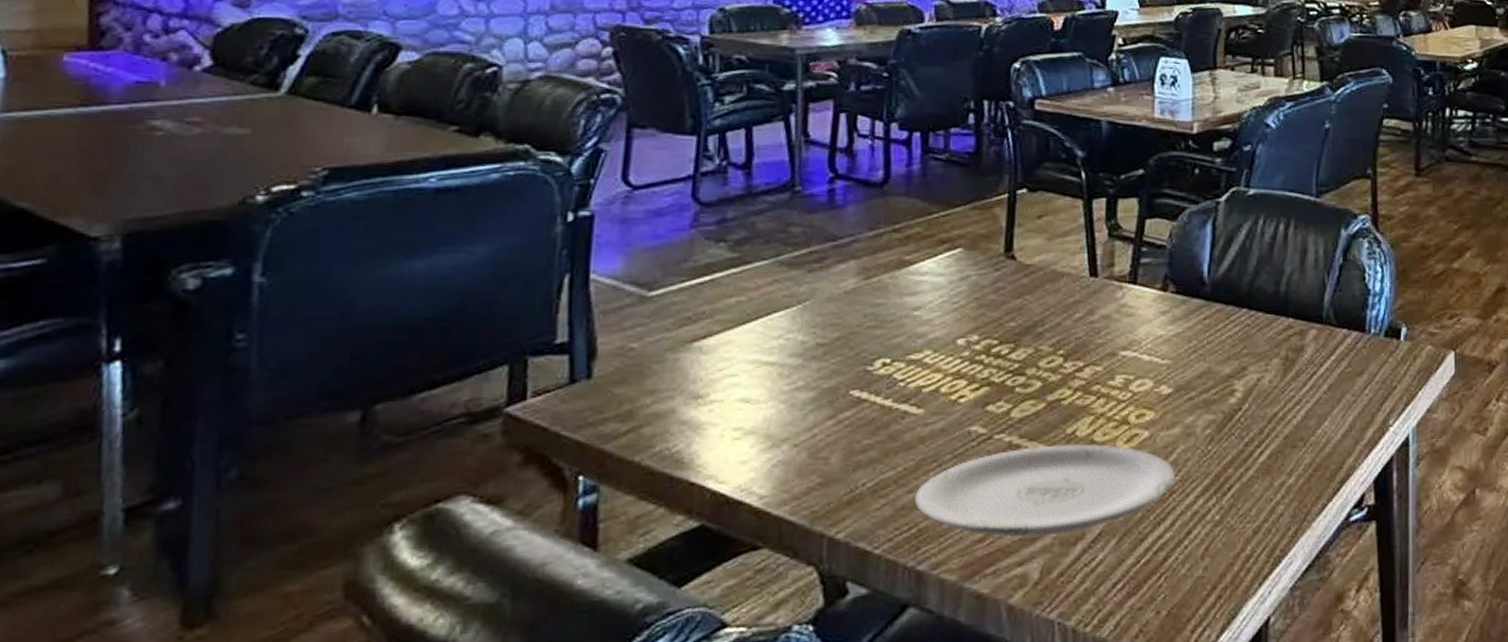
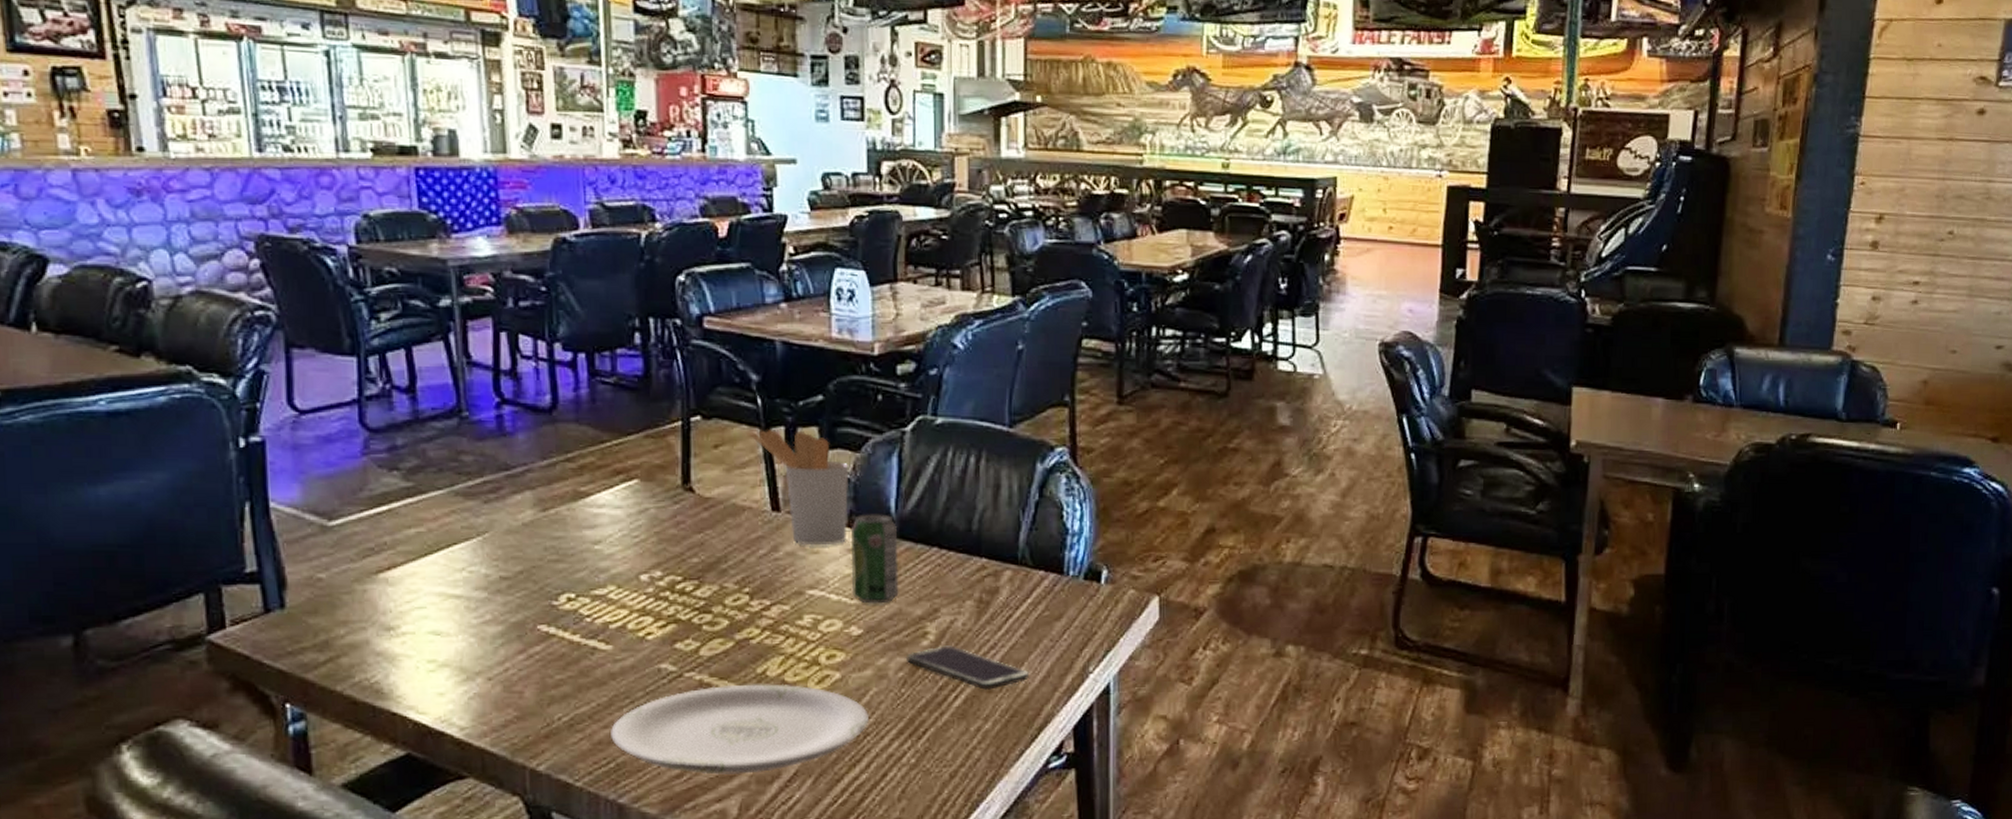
utensil holder: none [1074,200,1166,309] -> present [751,428,849,546]
beverage can: none [1163,278,1210,364] -> present [851,514,899,604]
smartphone: none [1213,402,1333,445] -> present [905,646,1030,690]

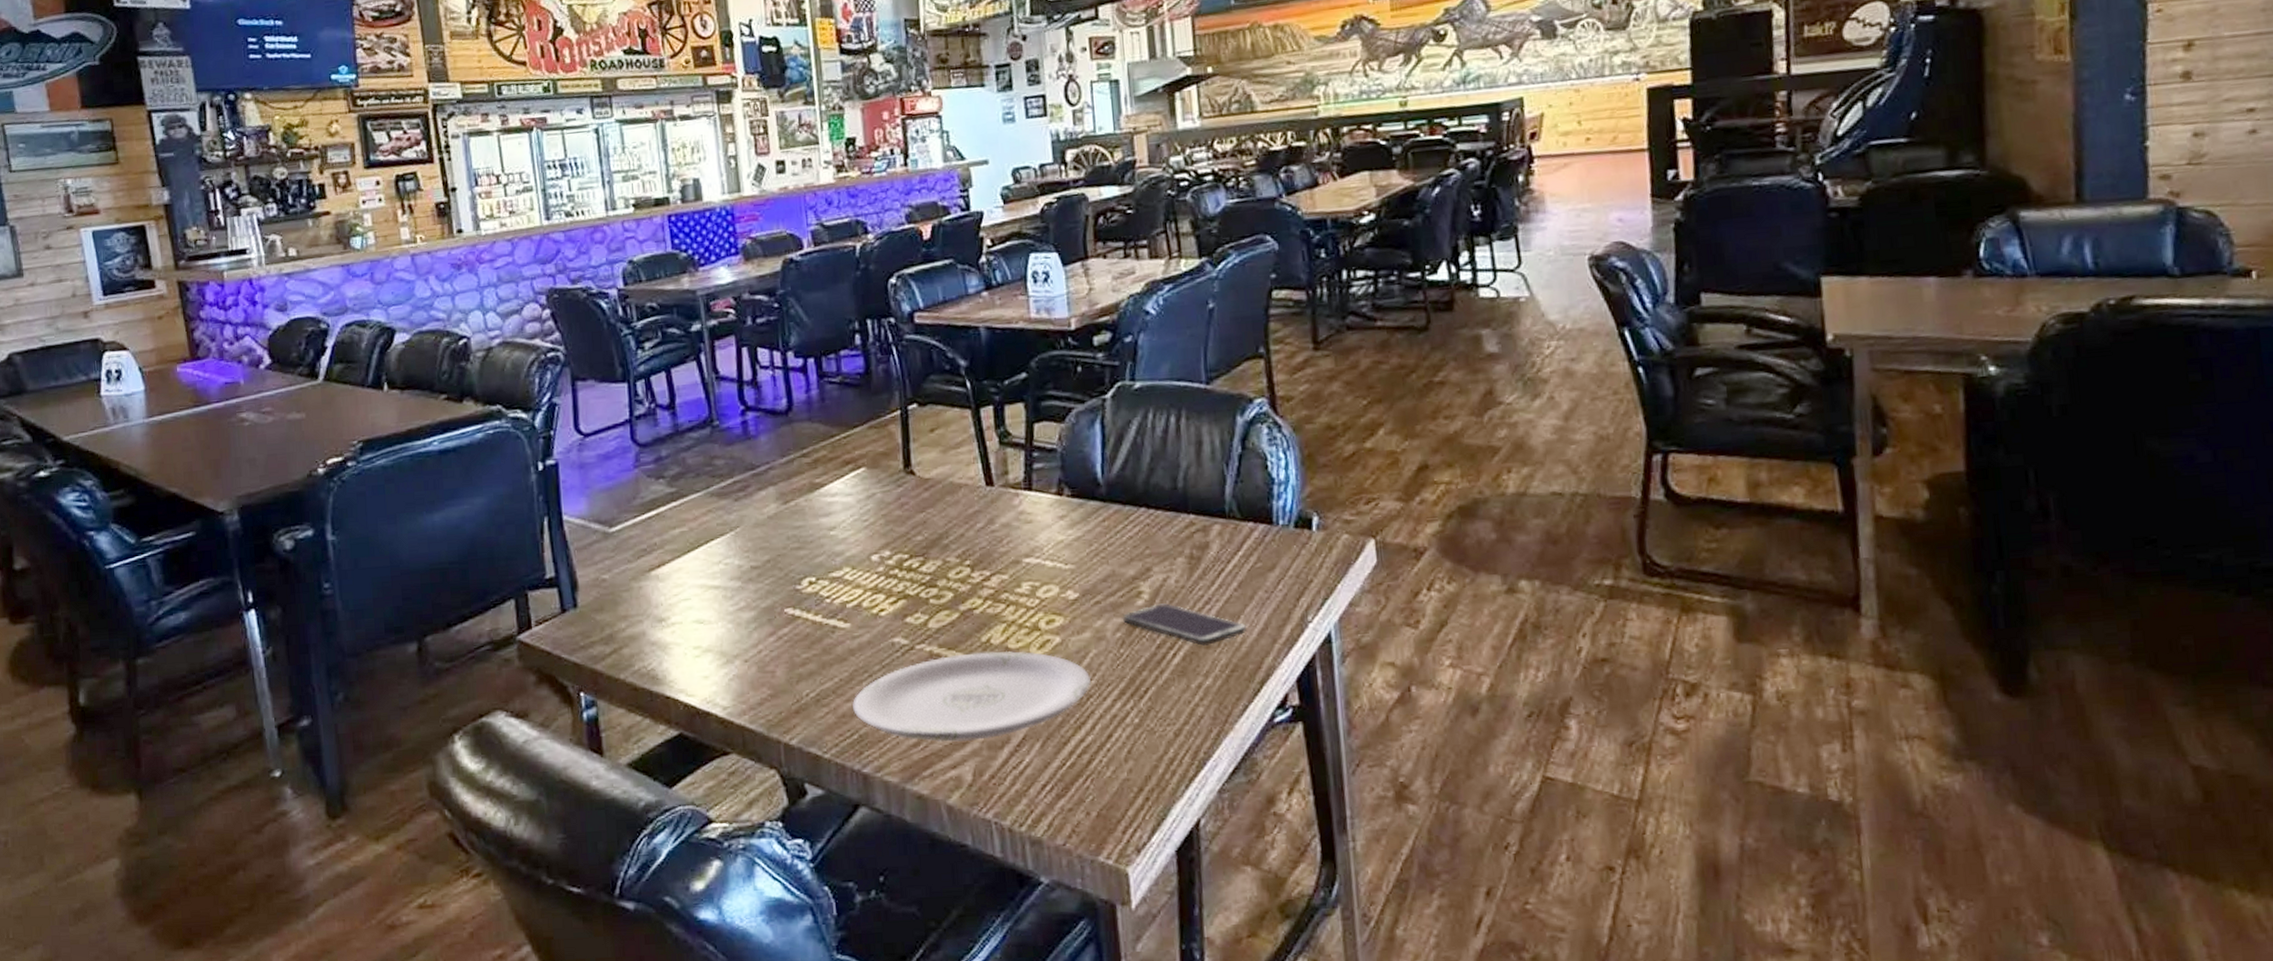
utensil holder: present [751,428,849,546] -> none [963,407,1057,516]
beverage can: present [851,514,899,604] -> none [1061,479,1111,568]

